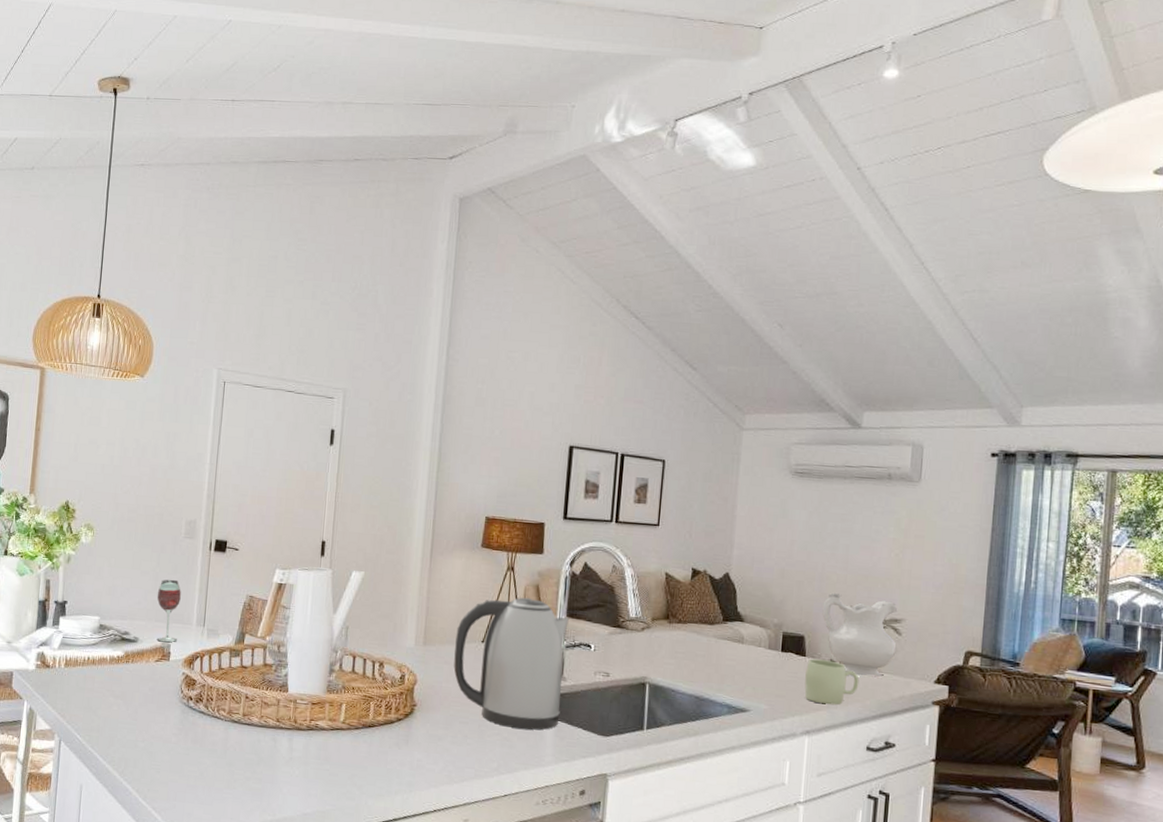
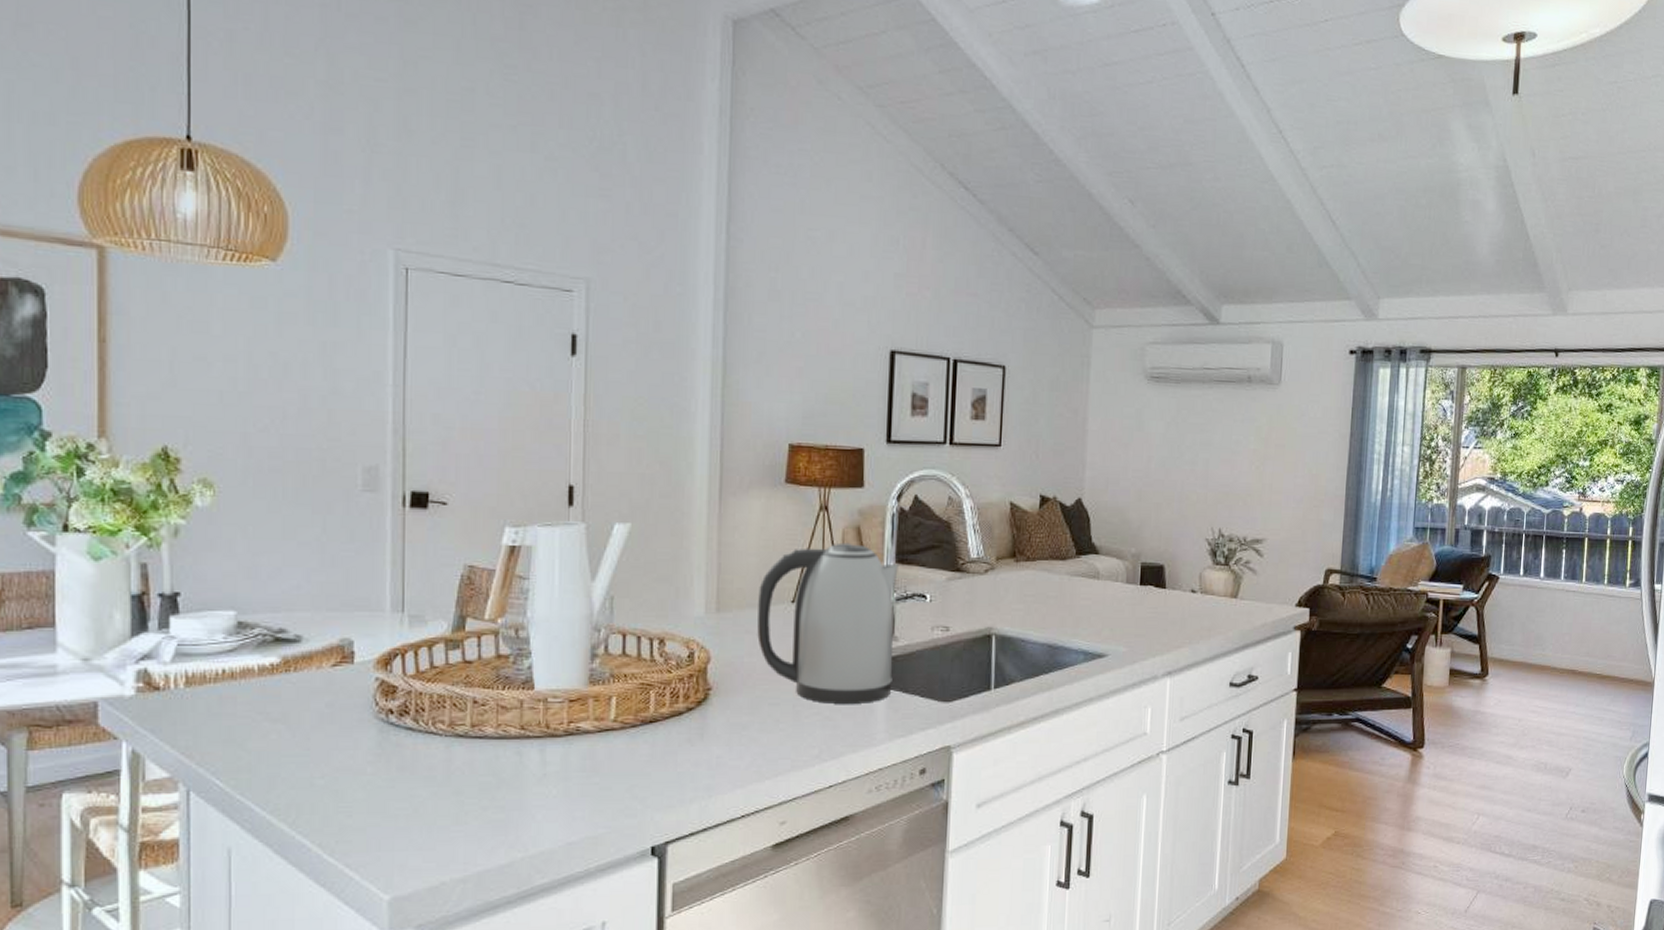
wineglass: present [157,579,181,643] -> none [326,550,364,639]
mug: present [804,659,860,706] -> none [1165,590,1222,640]
ceramic pitcher: present [822,592,898,677] -> none [1182,514,1259,604]

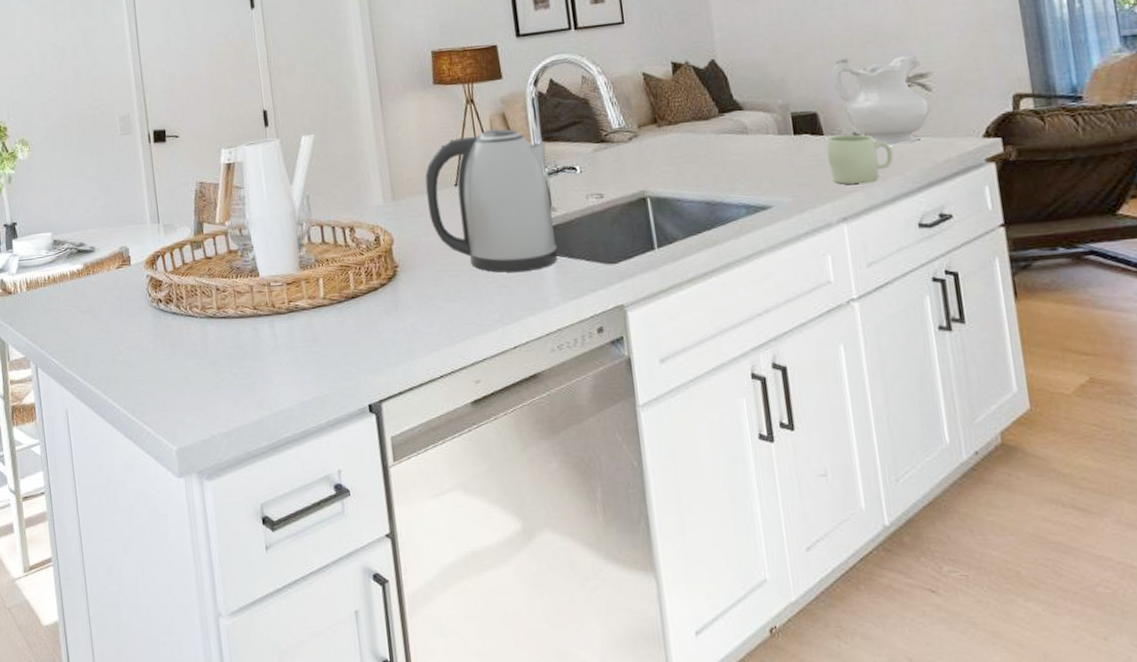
mug: none [1165,590,1222,640] -> present [827,134,894,185]
ceramic pitcher: none [1182,514,1259,604] -> present [830,55,930,145]

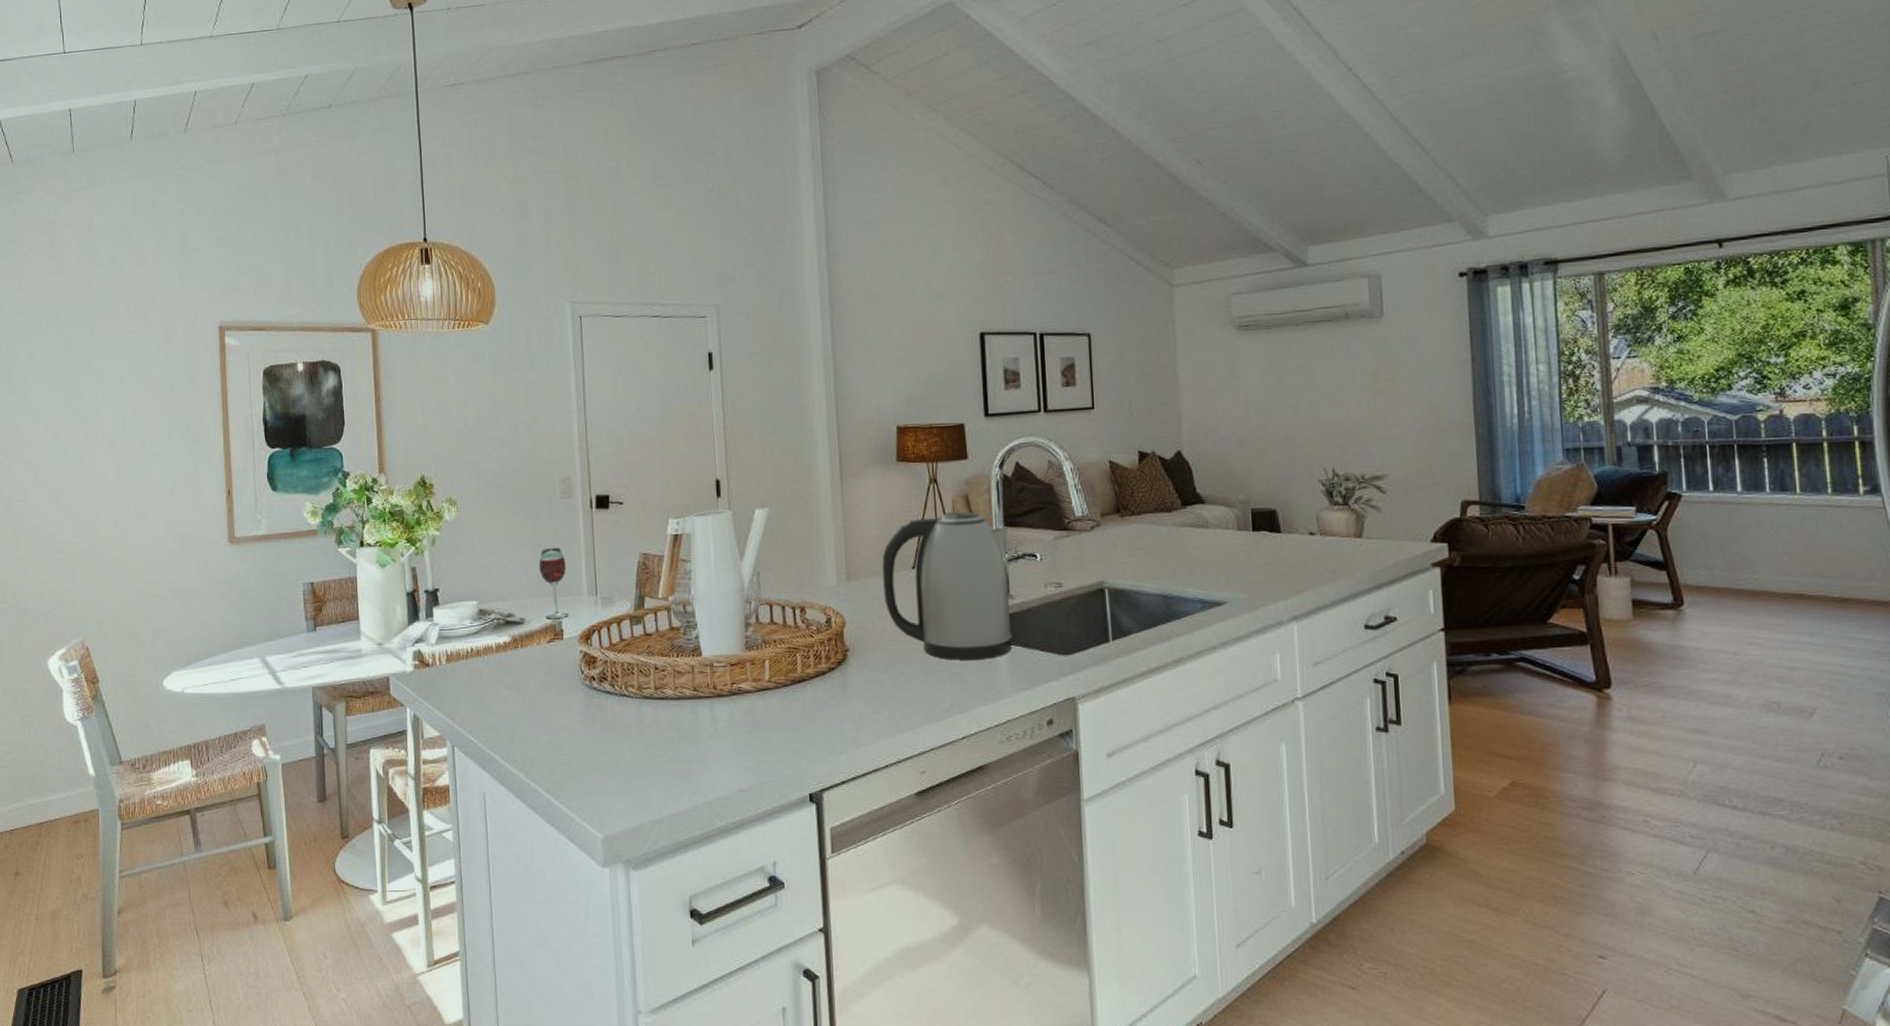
wineglass: none [104,179,134,247] -> present [538,547,569,620]
mug: present [827,134,894,185] -> none [1283,533,1346,584]
ceramic pitcher: present [830,55,930,145] -> none [1292,456,1383,545]

